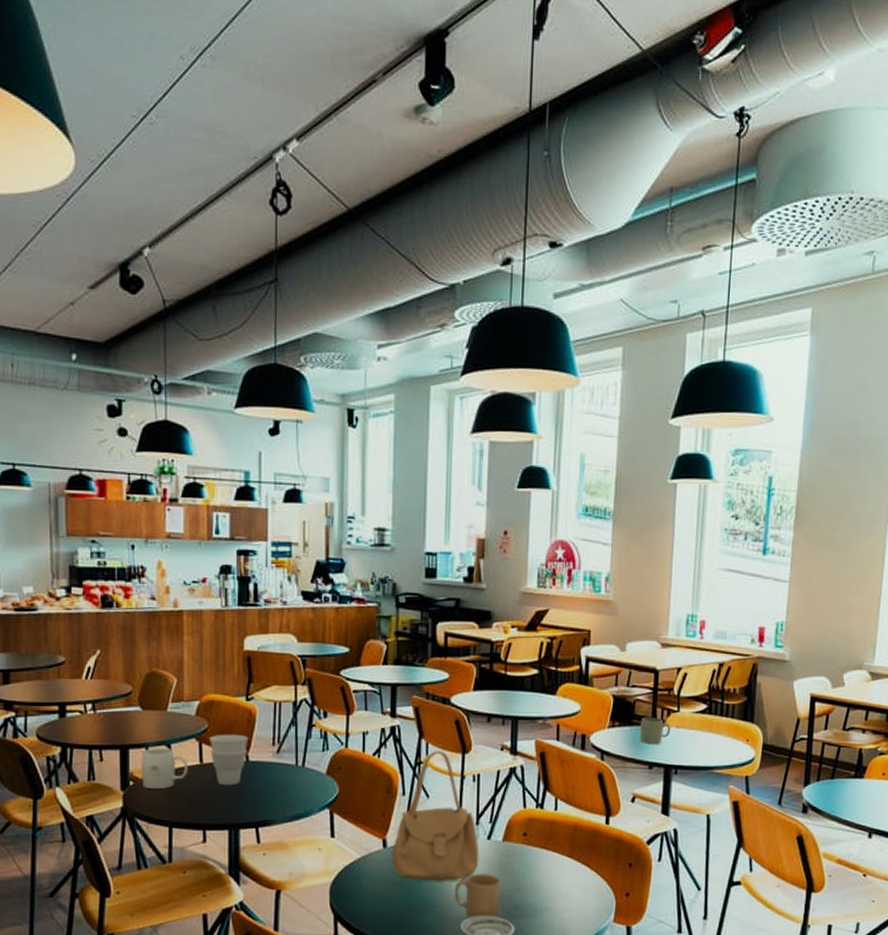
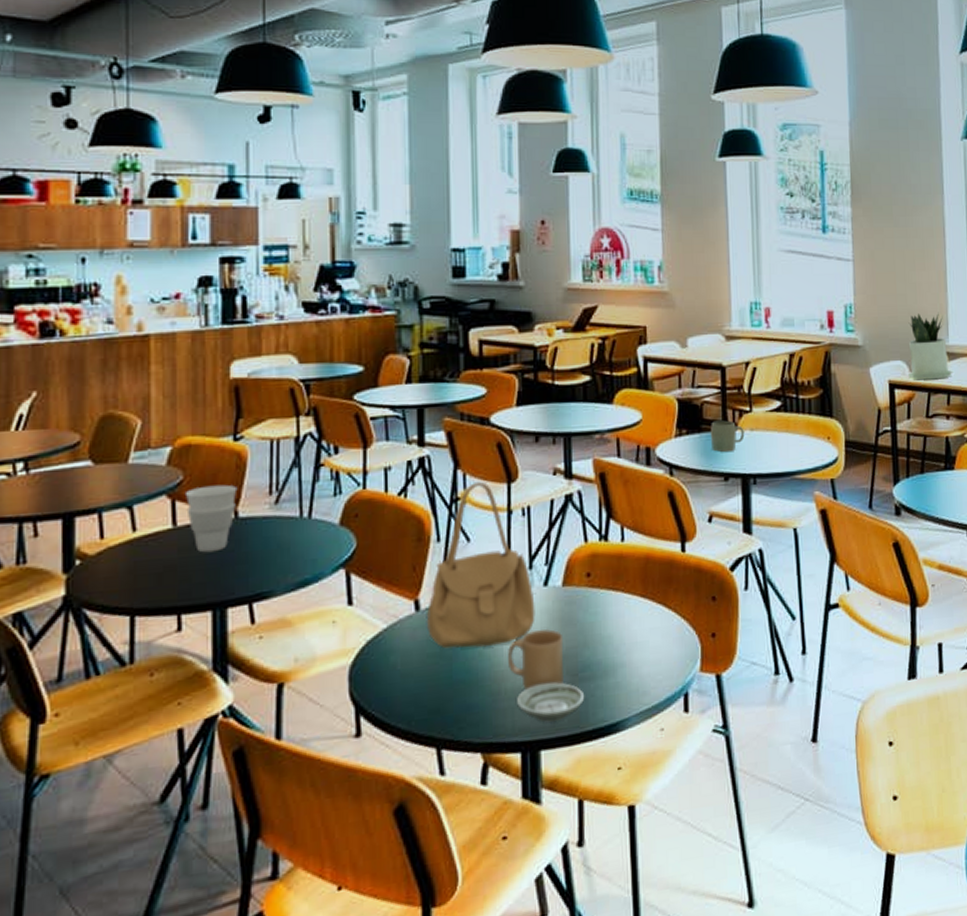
mug: present [141,748,189,790] -> none [92,511,157,568]
planter: none [830,634,875,697] -> present [908,312,953,380]

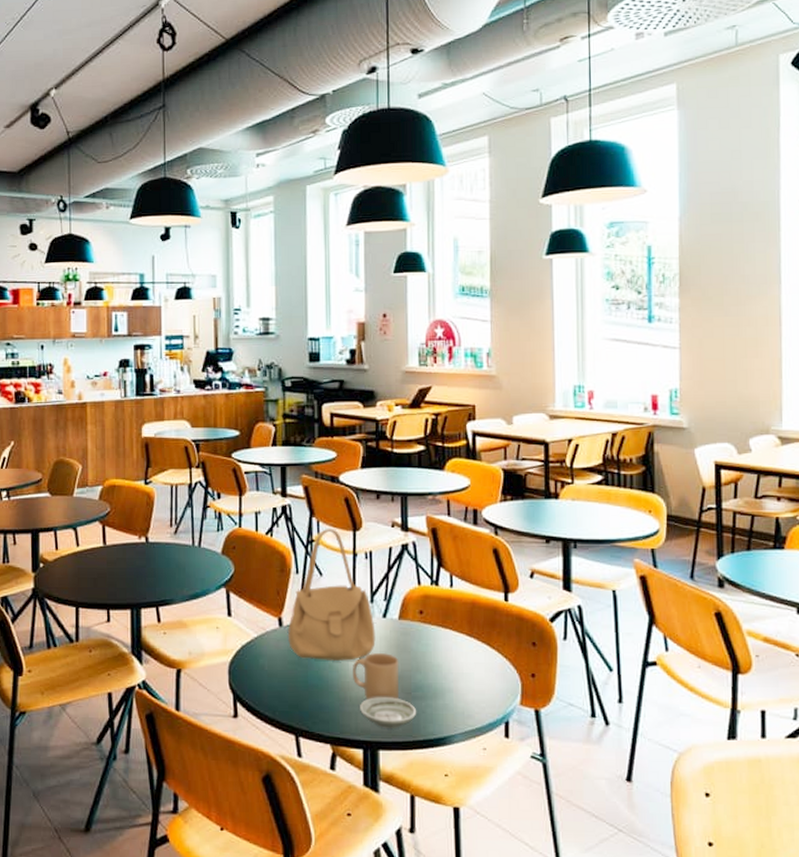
cup: present [184,484,238,553] -> none [111,517,148,566]
mug: present [710,420,745,452] -> none [533,490,566,517]
planter: present [908,312,953,380] -> none [736,398,786,463]

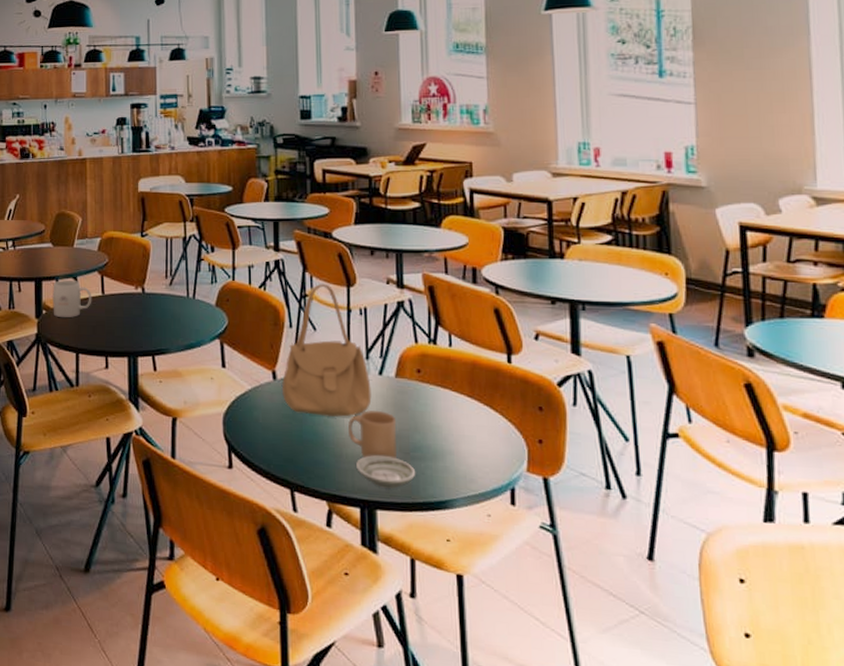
mug: none [50,531,93,571] -> present [53,280,92,318]

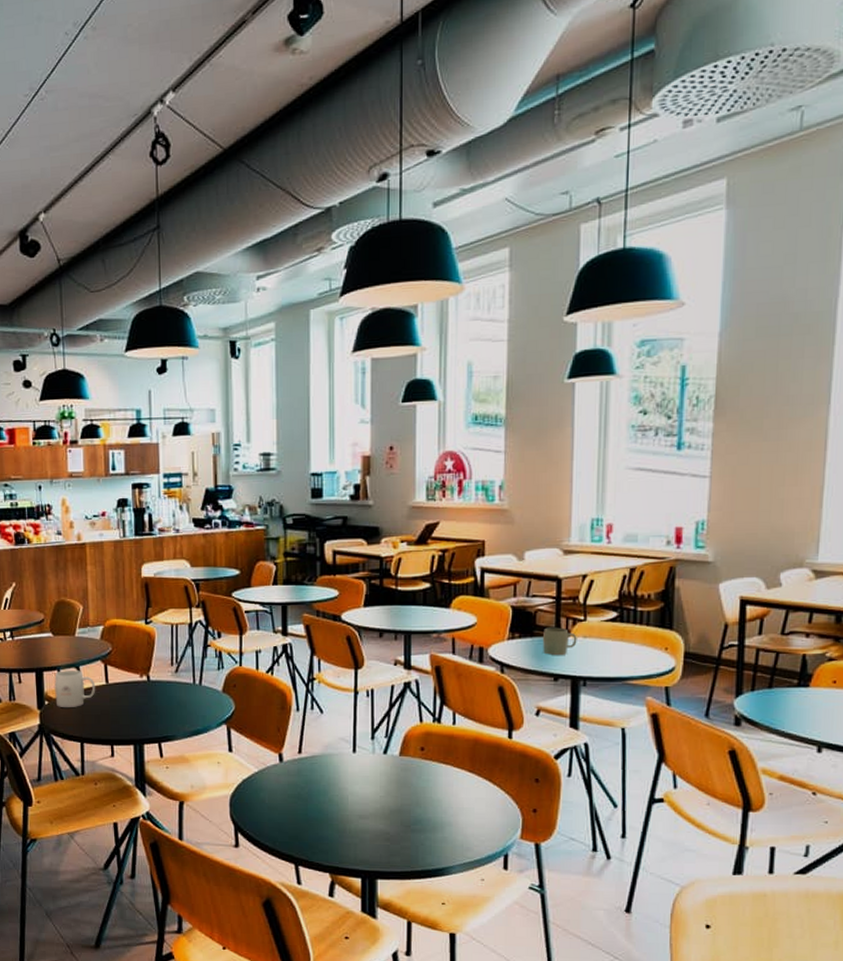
handbag: present [281,284,372,417] -> none [287,667,376,796]
cup: present [348,410,397,458] -> none [352,788,399,832]
saucer: present [356,454,416,489] -> none [359,829,416,859]
mug: none [536,249,573,278] -> present [542,627,577,655]

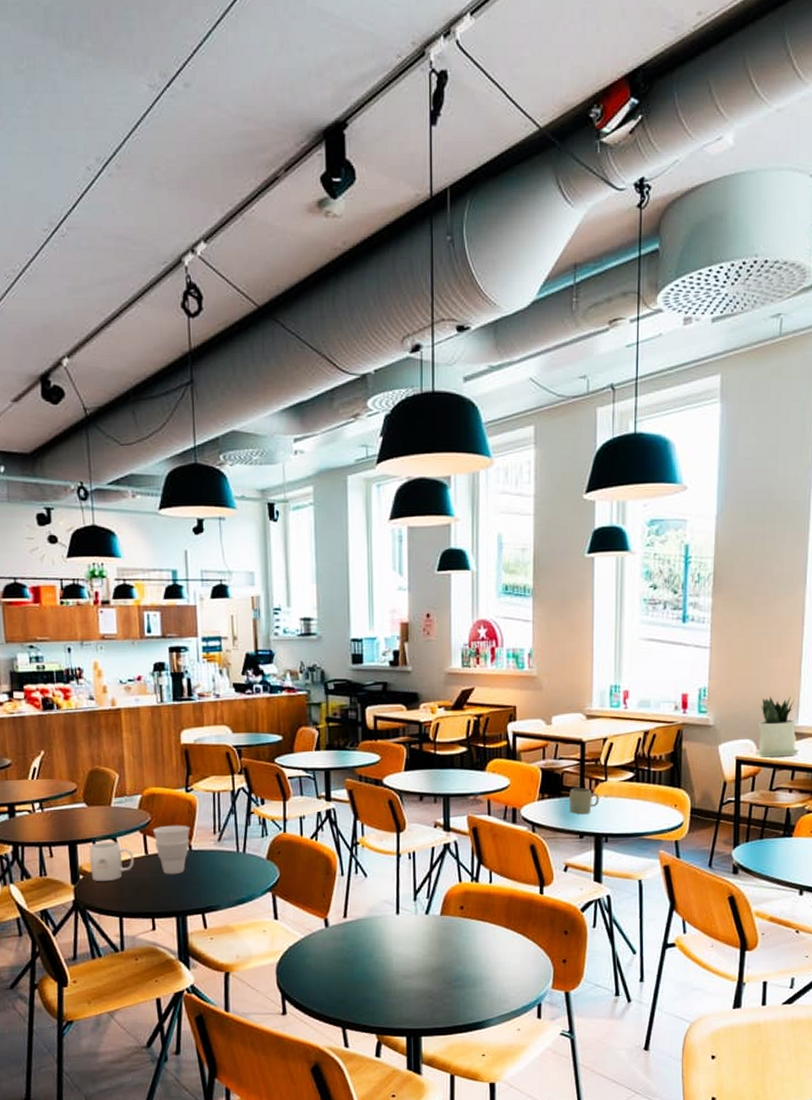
cup: none [113,656,149,704] -> present [152,825,191,875]
planter: none [764,529,820,598] -> present [756,695,800,757]

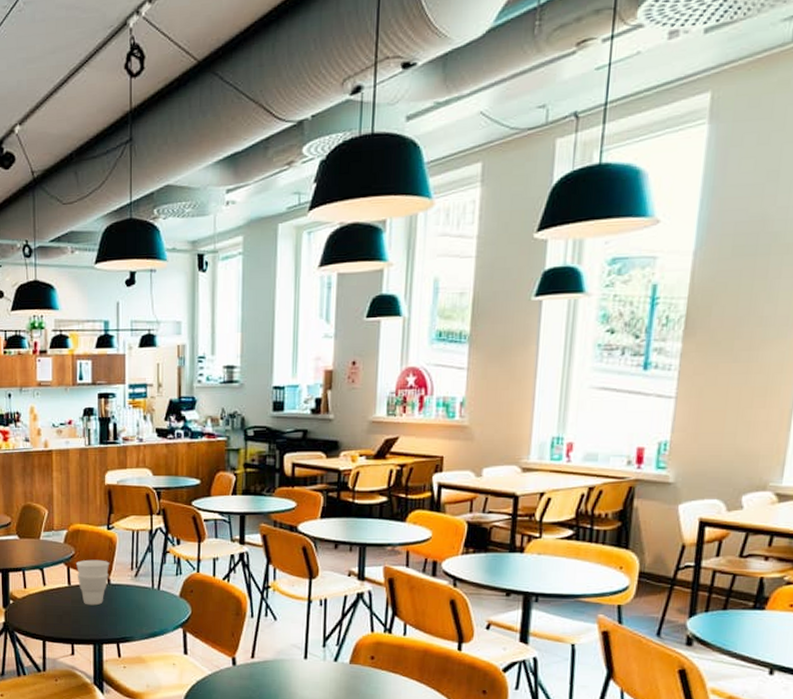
mug: present [89,842,135,882] -> none [19,572,59,608]
mug: present [568,788,599,814] -> none [496,543,532,571]
planter: present [756,695,800,757] -> none [724,452,782,520]

